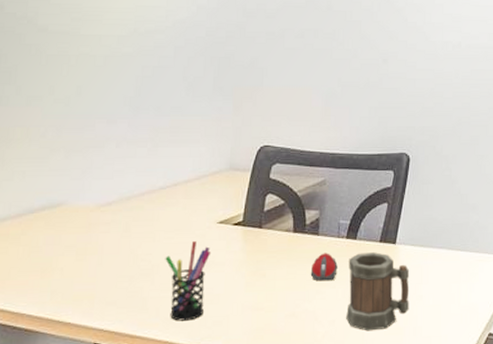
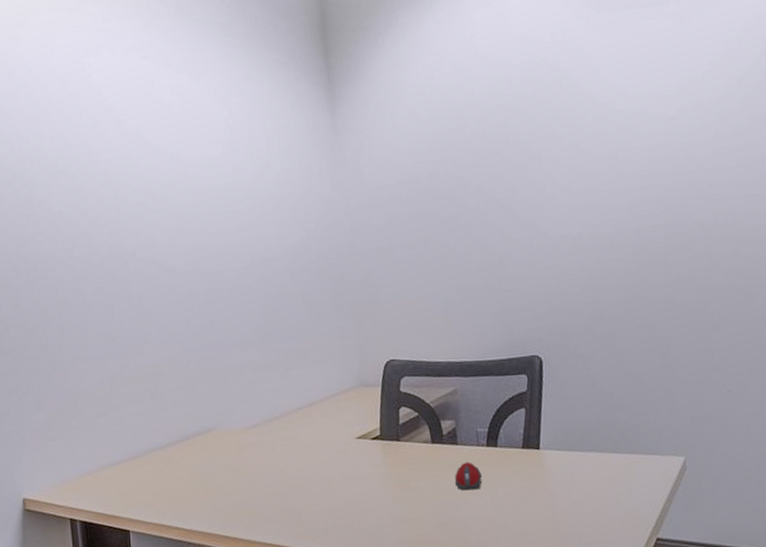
pen holder: present [165,241,211,321] -> none [312,457,356,534]
mug: present [346,252,410,331] -> none [492,459,564,539]

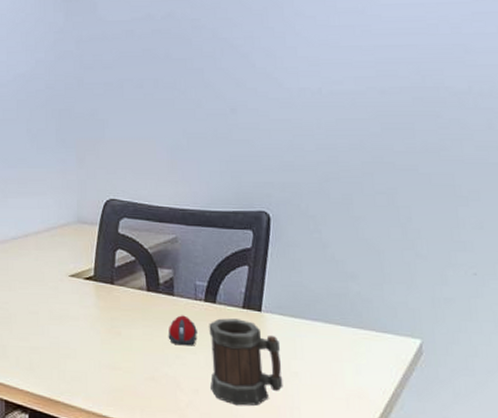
mug: none [492,459,564,539] -> present [209,318,283,406]

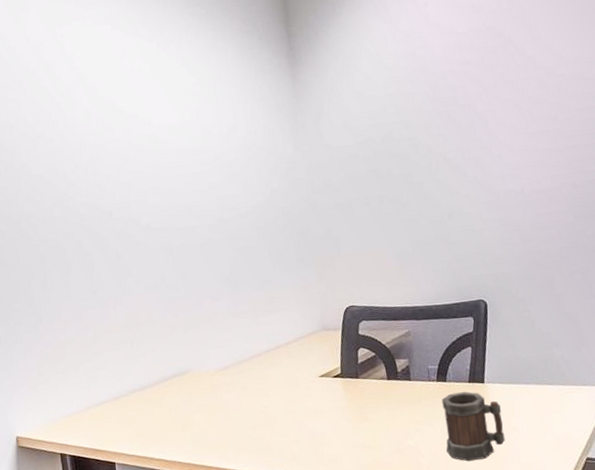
computer mouse: present [168,315,197,346] -> none [408,395,433,421]

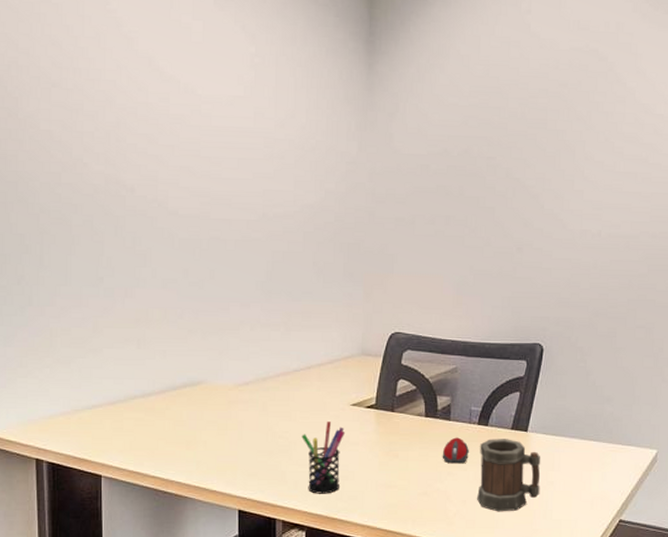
pen holder: none [280,394,320,461] -> present [301,422,346,494]
computer mouse: none [408,395,433,421] -> present [442,437,469,464]

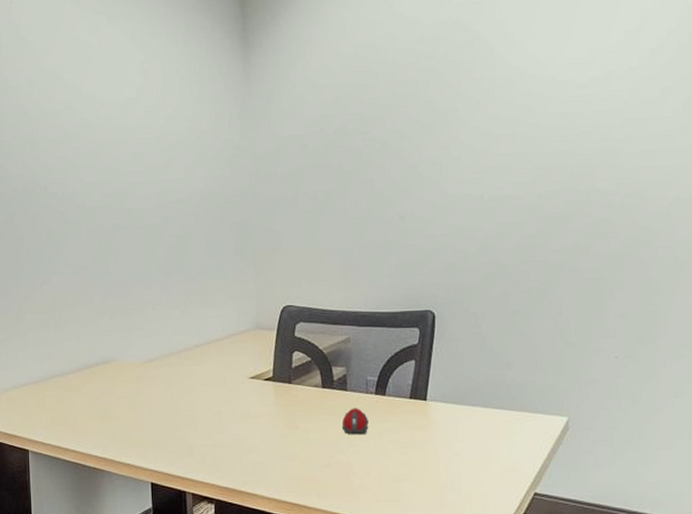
pen holder: present [301,422,346,494] -> none [205,395,246,467]
mug: present [477,439,541,512] -> none [379,408,446,485]

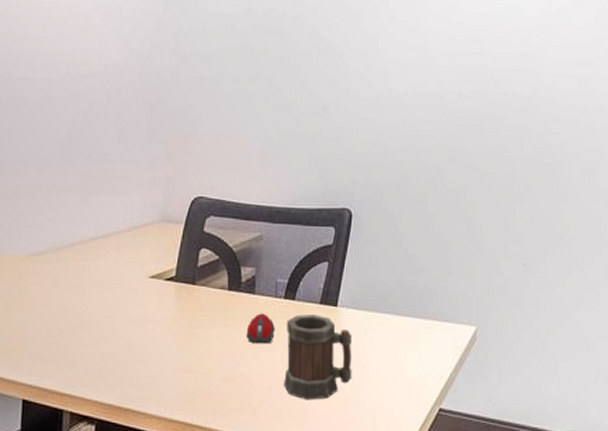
mug: none [379,408,446,485] -> present [284,315,353,400]

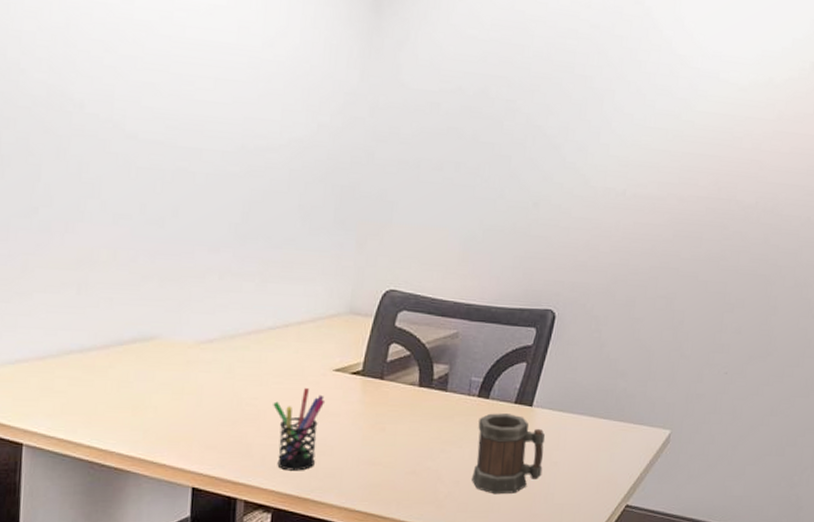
pen holder: none [95,296,143,380] -> present [273,388,326,471]
computer mouse: present [246,313,275,344] -> none [435,410,466,440]

